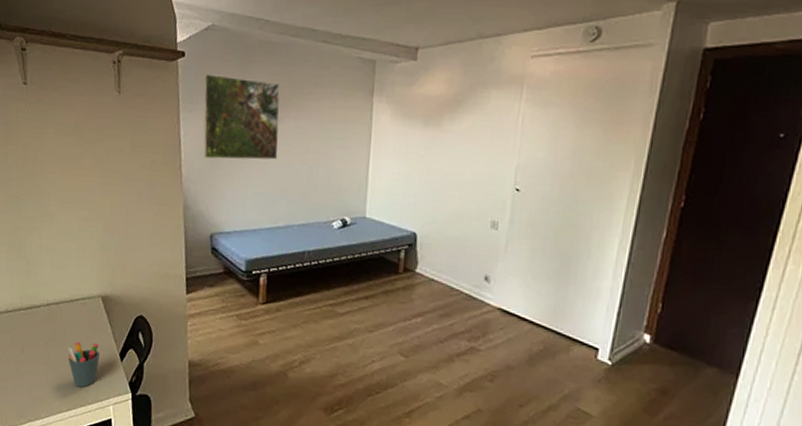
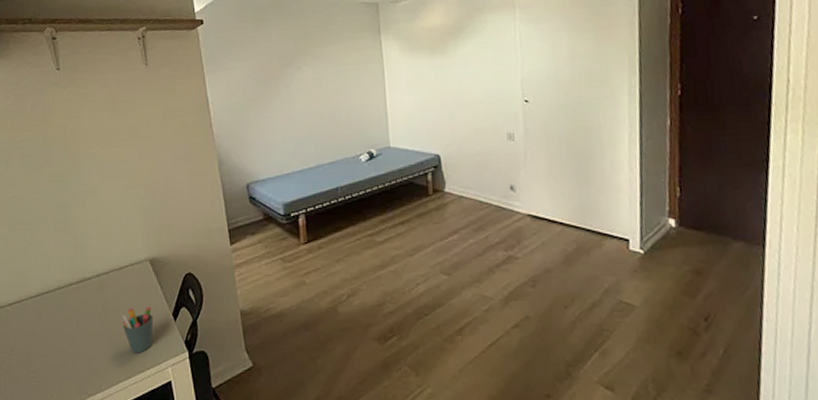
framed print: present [203,74,280,160] -> none [222,35,301,113]

